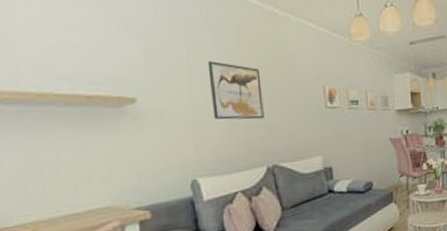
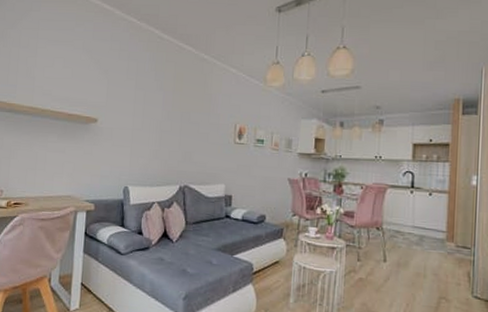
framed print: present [207,61,264,120] -> none [146,95,186,146]

